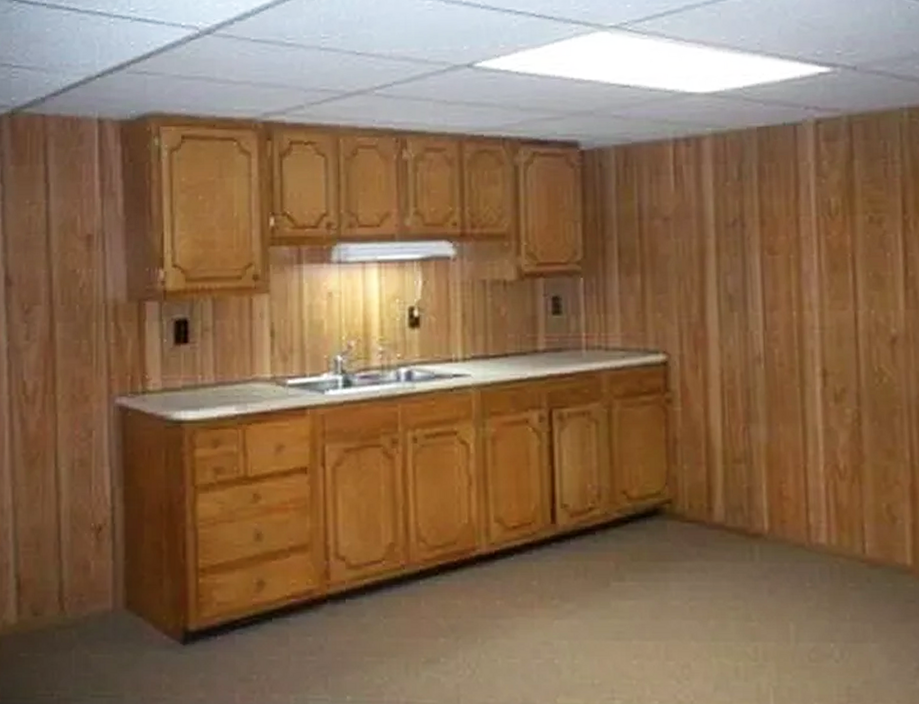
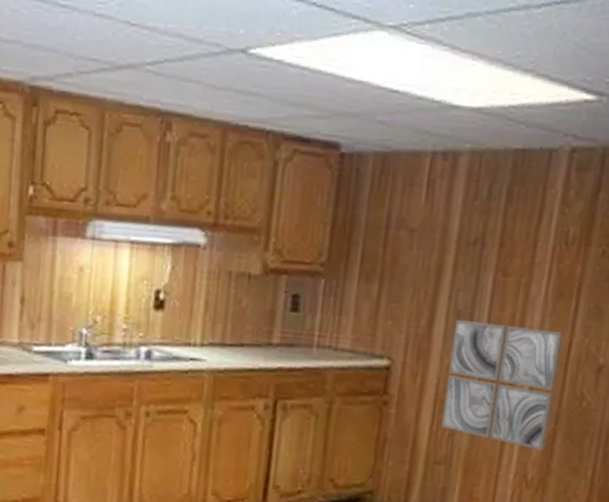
wall art: none [729,304,852,436] -> present [441,319,565,451]

